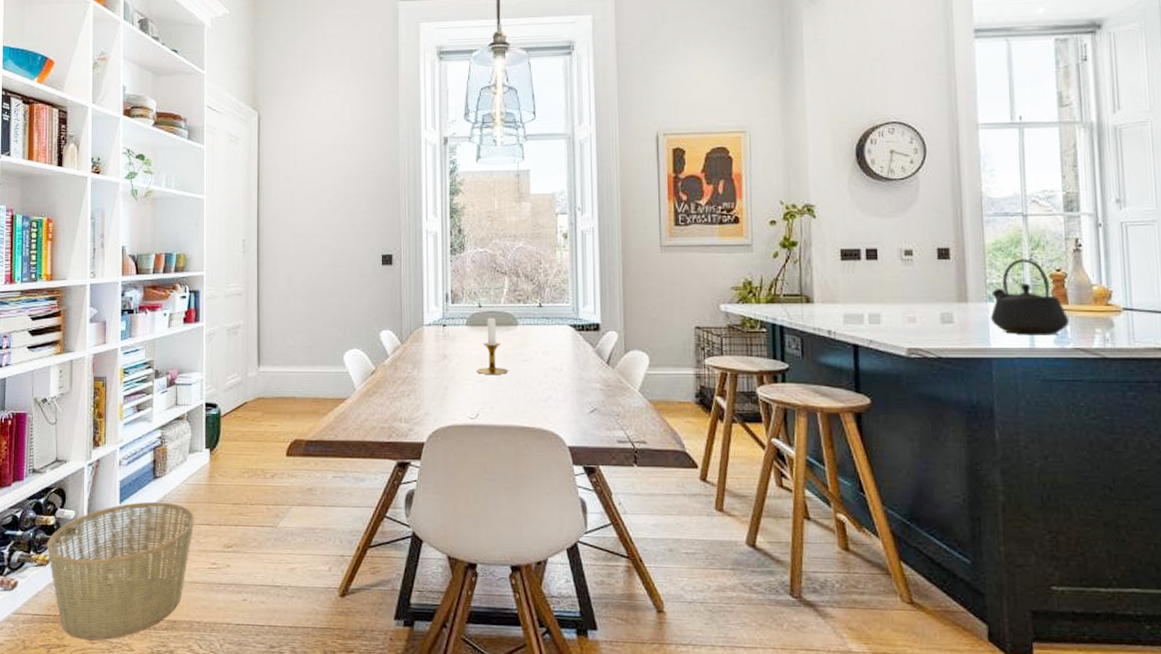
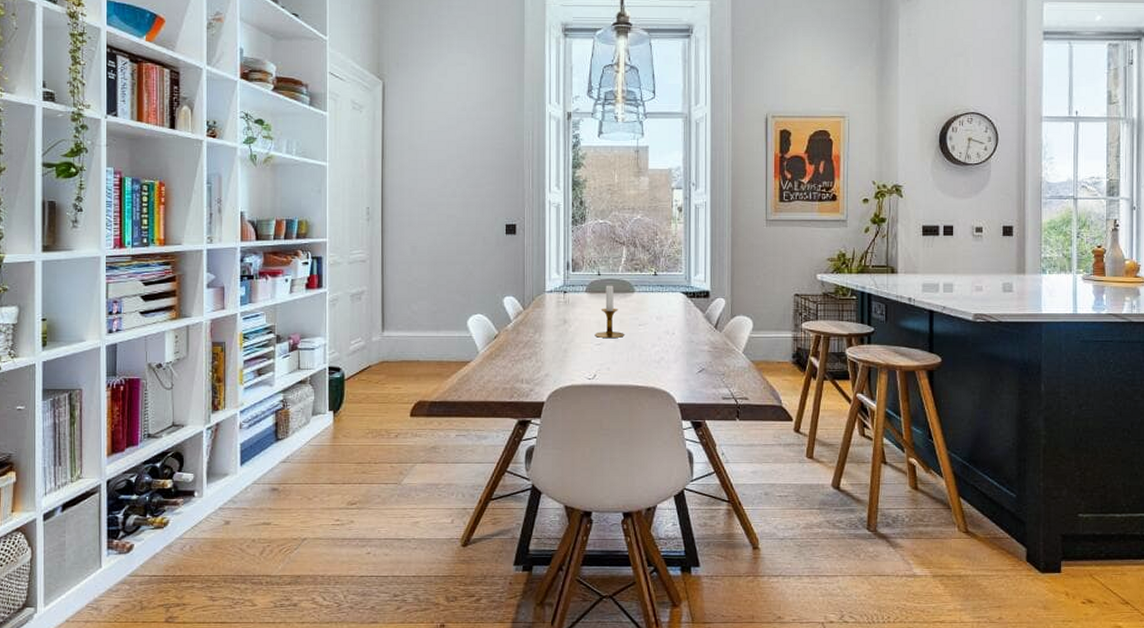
basket: present [46,501,195,641] -> none [164,463,319,598]
kettle: present [990,258,1070,335] -> none [1042,236,1106,303]

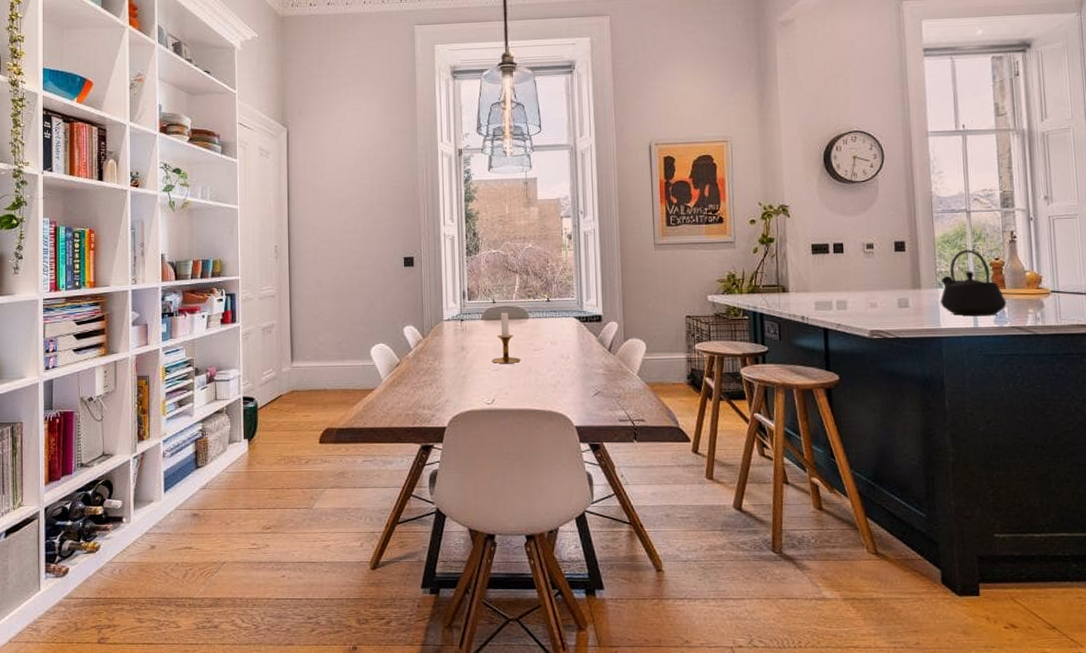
kettle: none [1042,236,1106,303] -> present [940,249,1007,316]

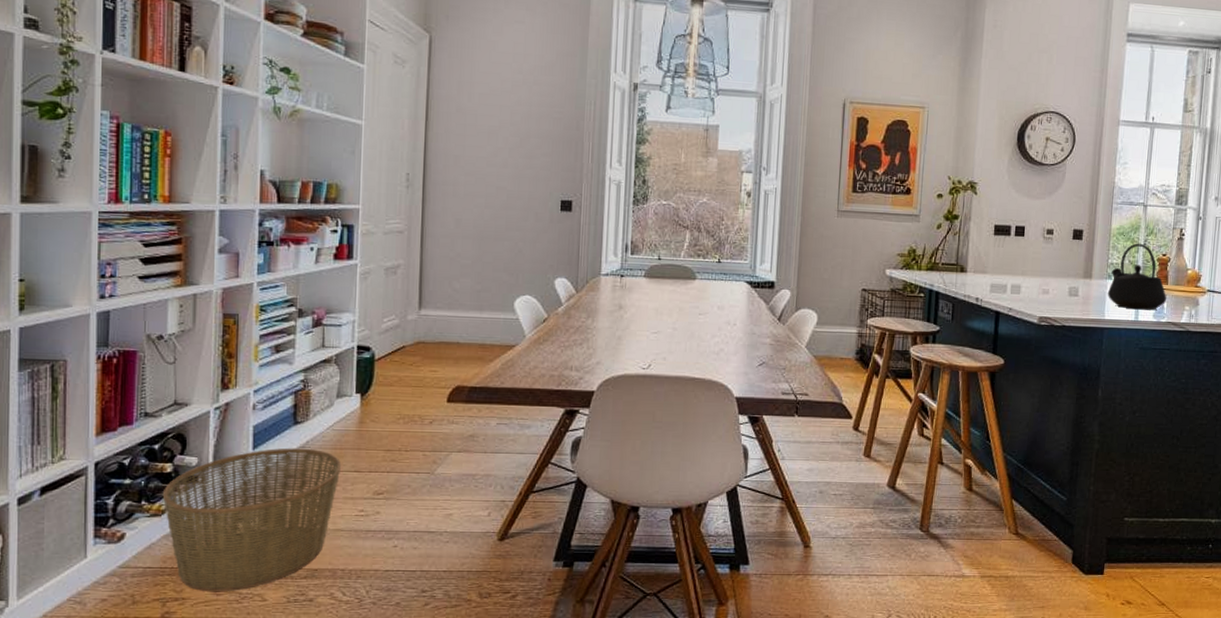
basket: none [96,489,236,620] -> present [162,448,342,592]
candlestick: present [491,312,520,363] -> none [651,270,683,327]

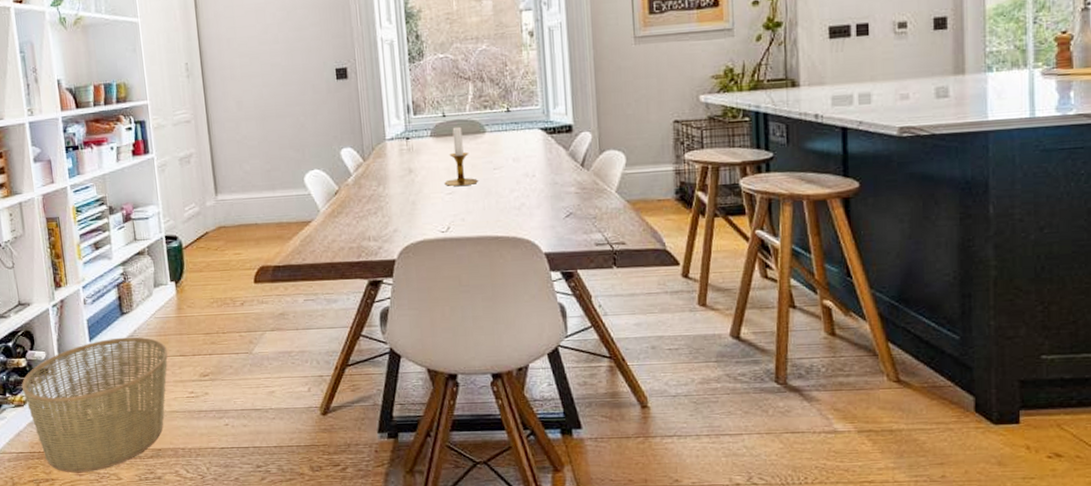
candlestick: none [651,270,683,327] -> present [444,126,478,186]
kettle: present [1107,243,1167,310] -> none [988,22,1074,104]

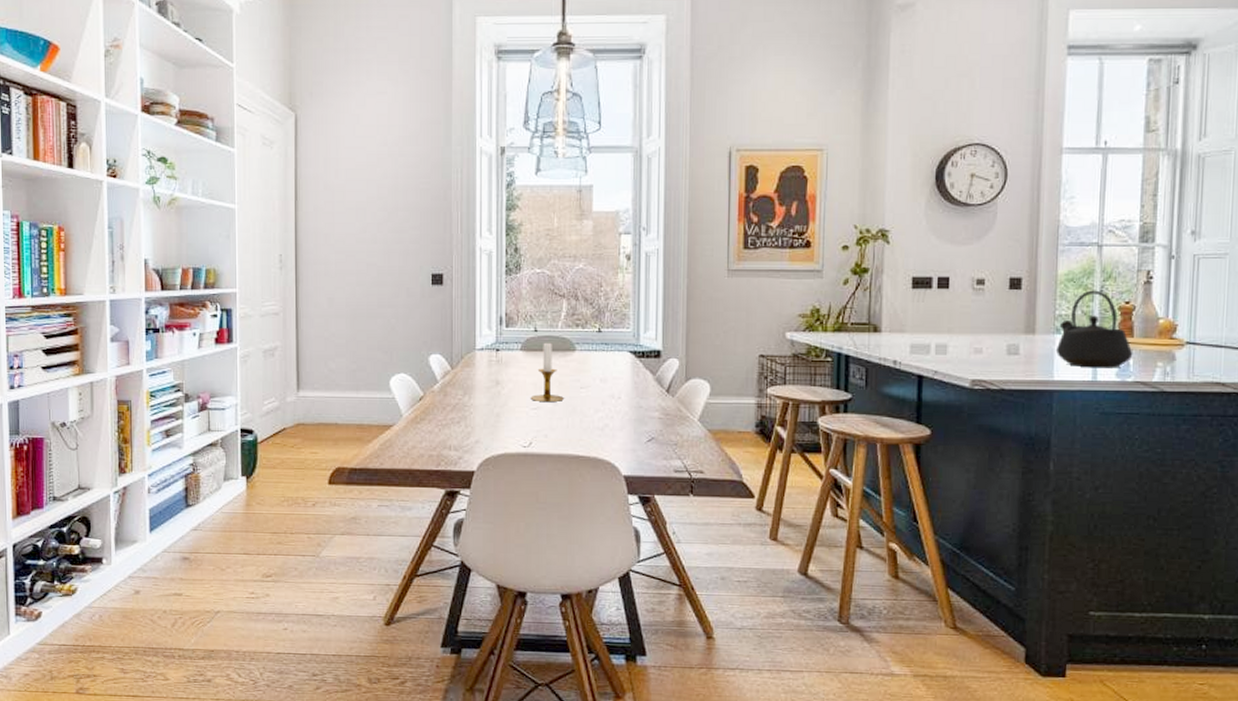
basket: present [21,336,168,473] -> none [72,530,232,670]
kettle: none [988,22,1074,104] -> present [1055,290,1133,368]

